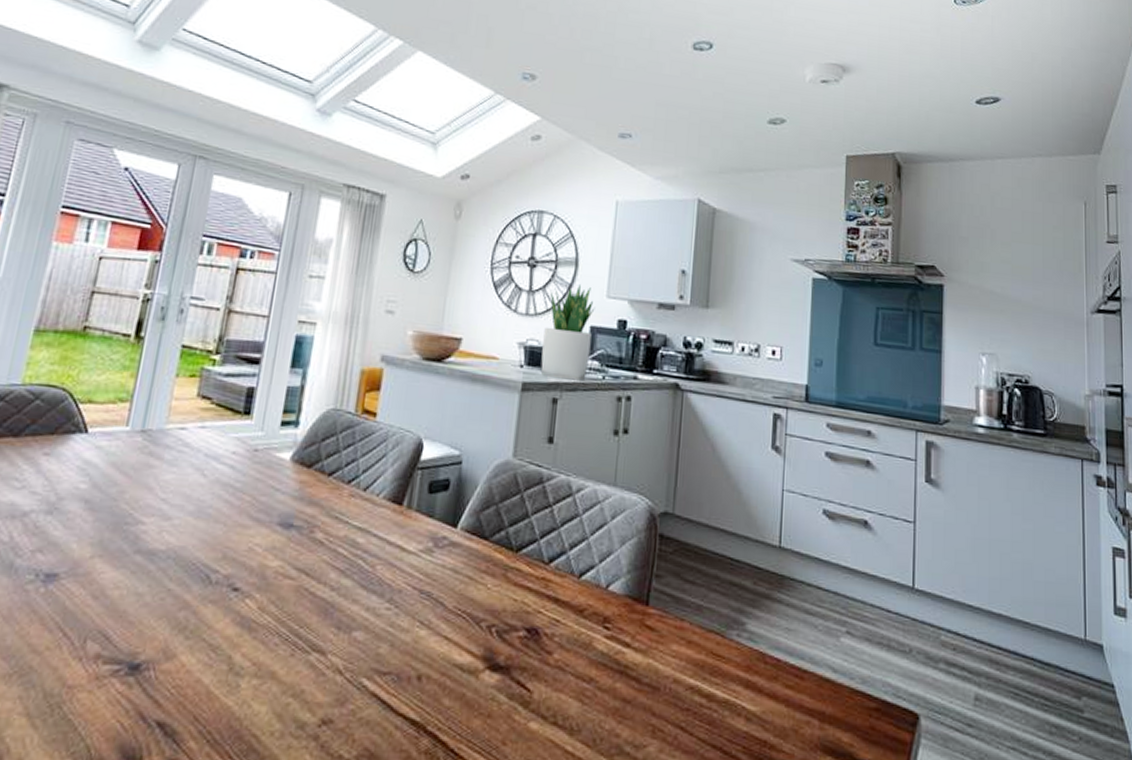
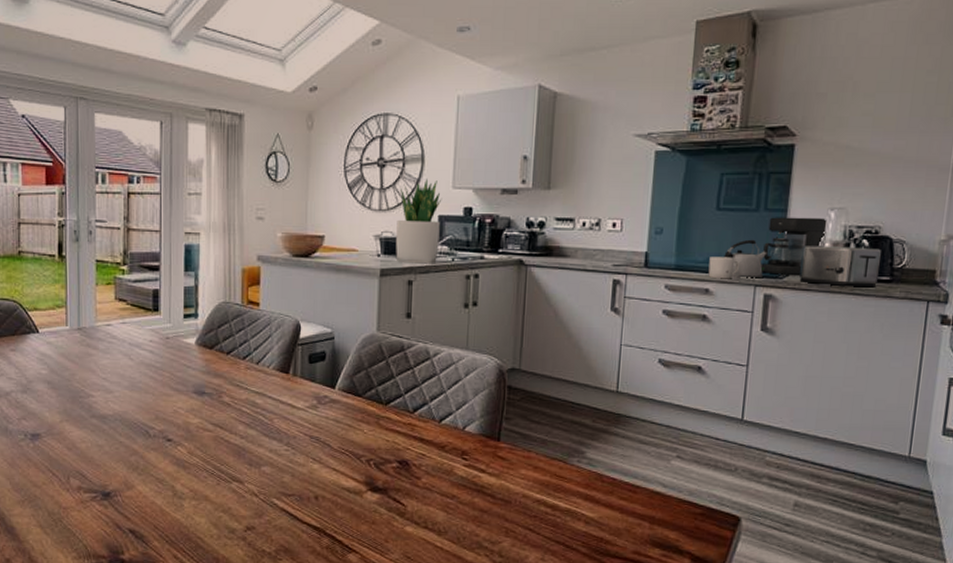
mug: none [869,395,901,422] -> present [708,257,741,279]
kettle: none [884,379,926,423] -> present [724,239,768,279]
coffee maker: none [920,358,980,422] -> present [760,217,827,275]
toaster: none [959,390,1033,441] -> present [799,246,881,288]

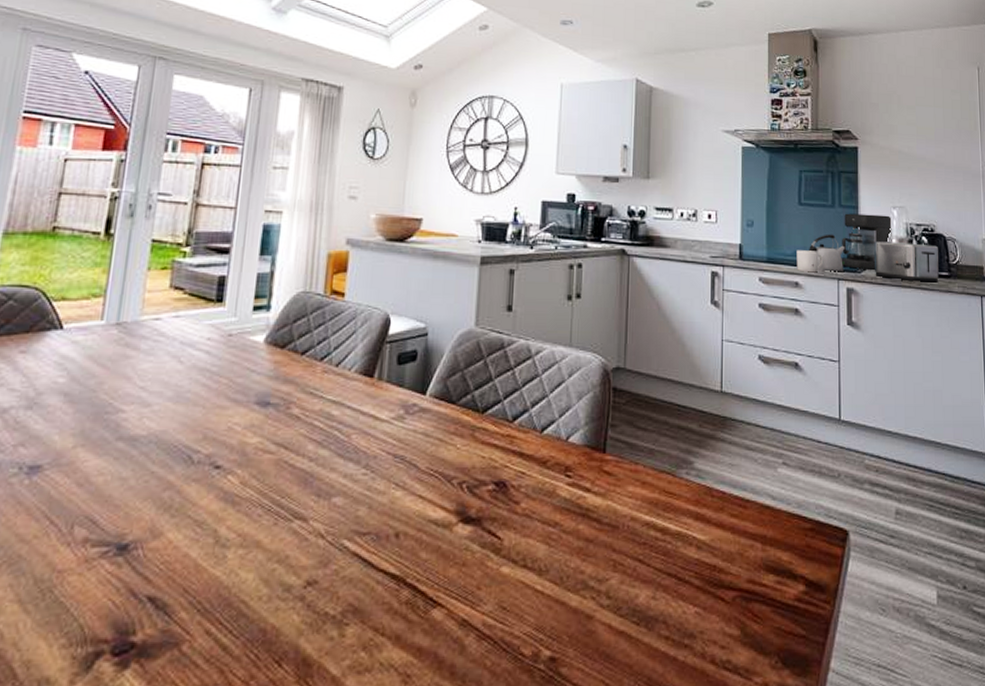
planter: present [396,179,442,264] -> none [497,163,546,252]

